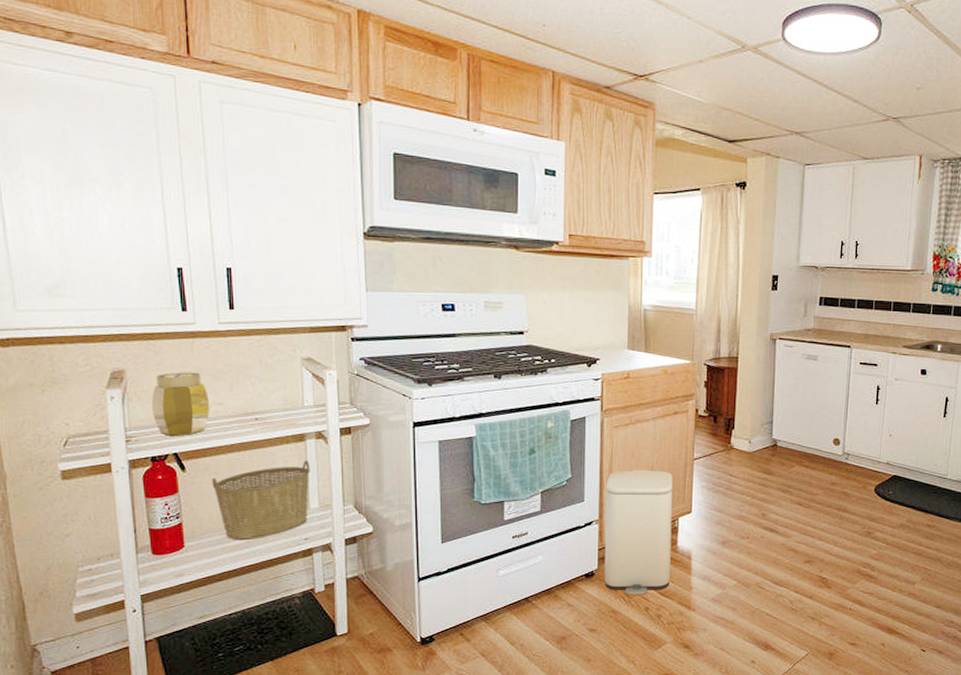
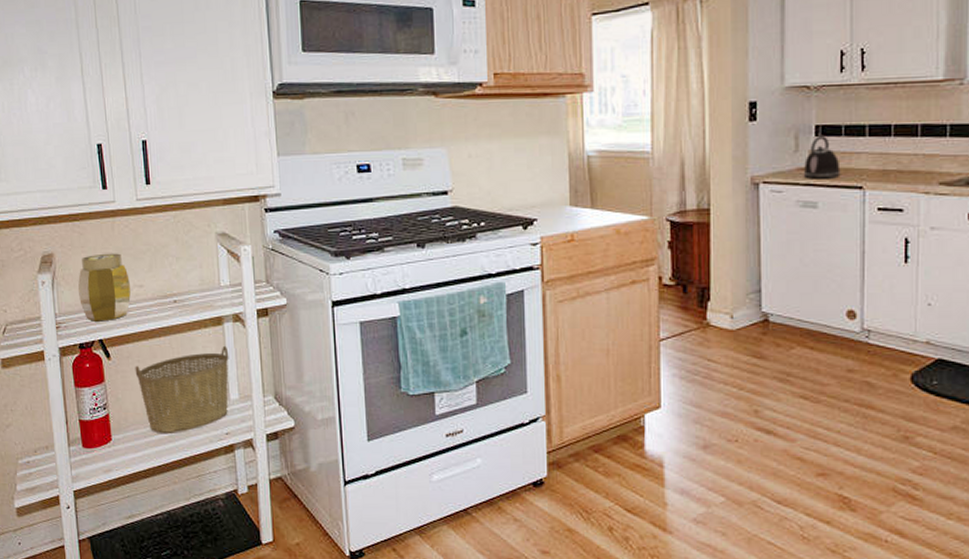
pedal bin: present [604,469,674,595] -> none [552,353,638,511]
kettle: none [809,304,836,339] -> present [803,135,841,179]

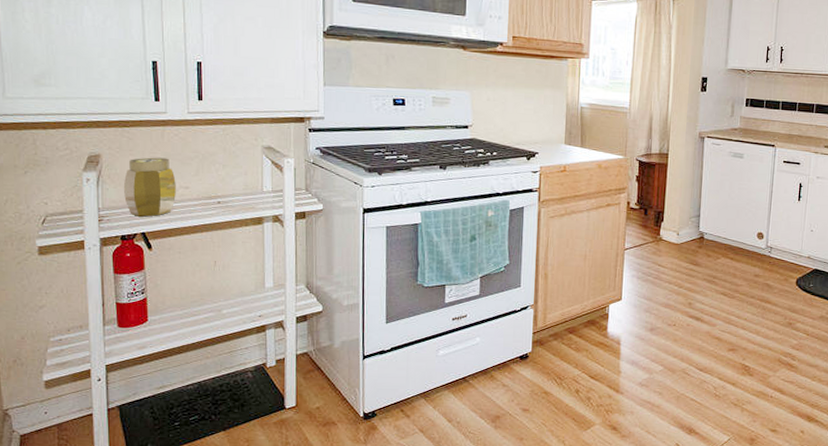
basket: present [135,345,229,433] -> none [175,241,267,315]
kettle: present [803,135,841,179] -> none [735,106,761,138]

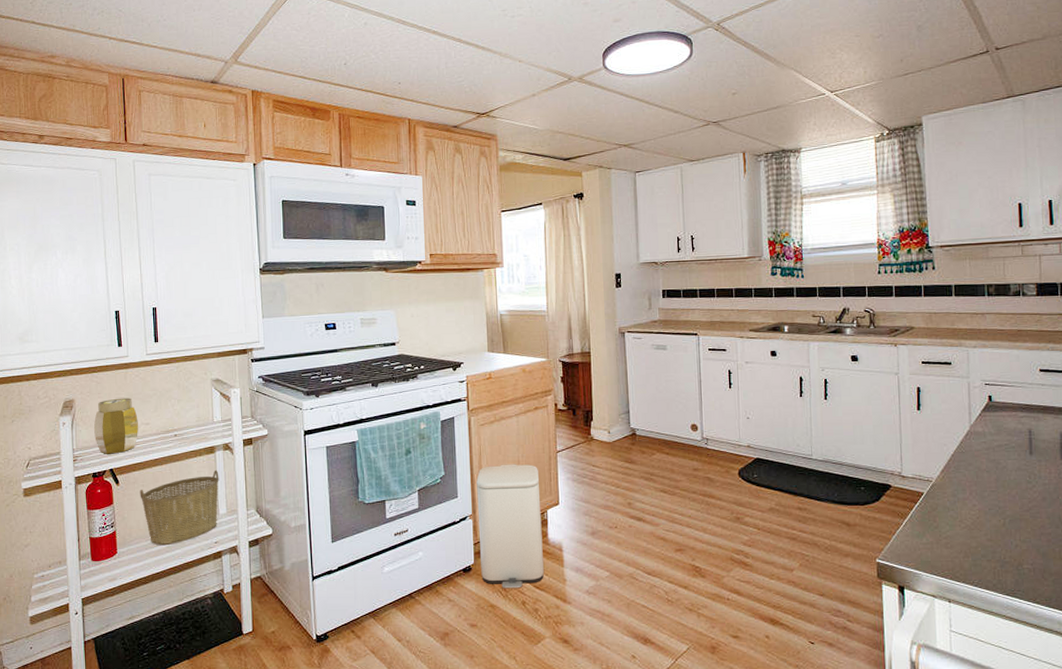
basket: none [175,241,267,315] -> present [140,469,219,545]
pedal bin: none [538,257,605,378] -> present [476,464,544,589]

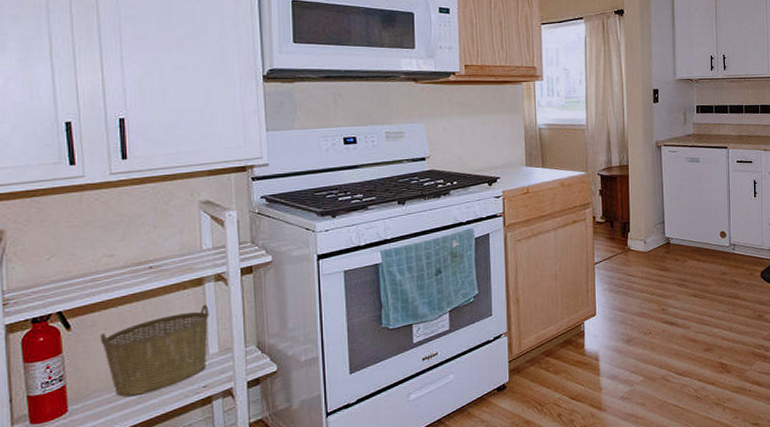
jar: present [94,398,138,454] -> none [34,225,99,295]
pedal bin: present [476,464,544,589] -> none [512,278,580,404]

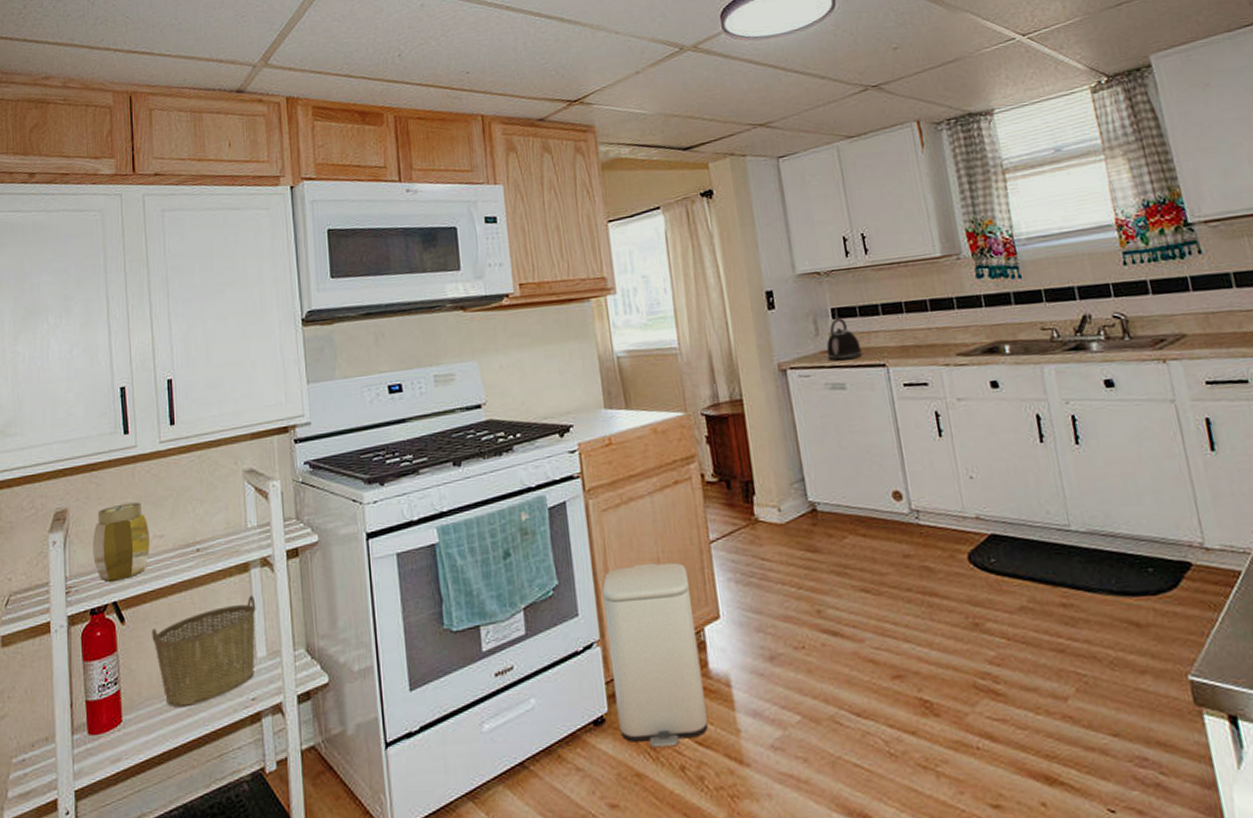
jar: none [34,225,99,295] -> present [93,502,150,582]
pedal bin: none [512,278,580,404] -> present [602,562,708,748]
kettle: none [689,112,713,143] -> present [826,317,863,361]

